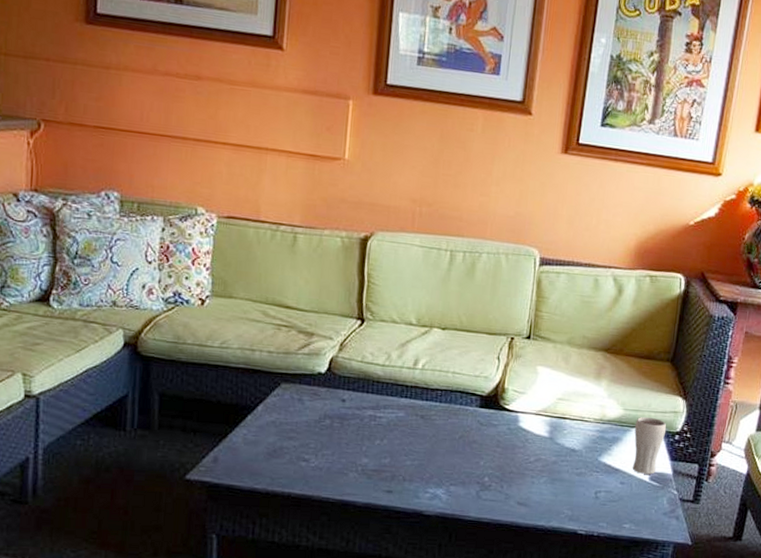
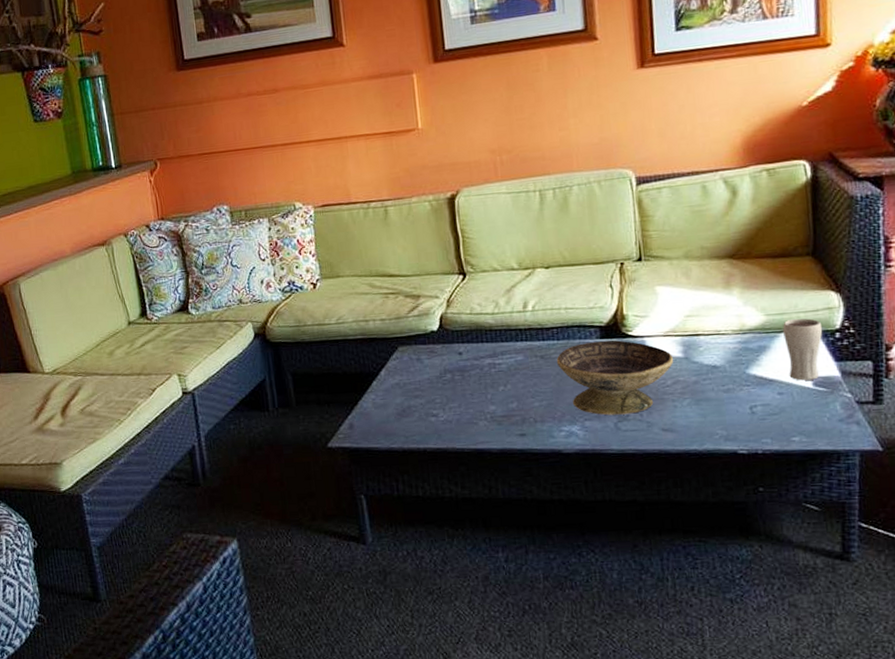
decorative bowl: none [434,409,540,485] -> present [556,340,674,416]

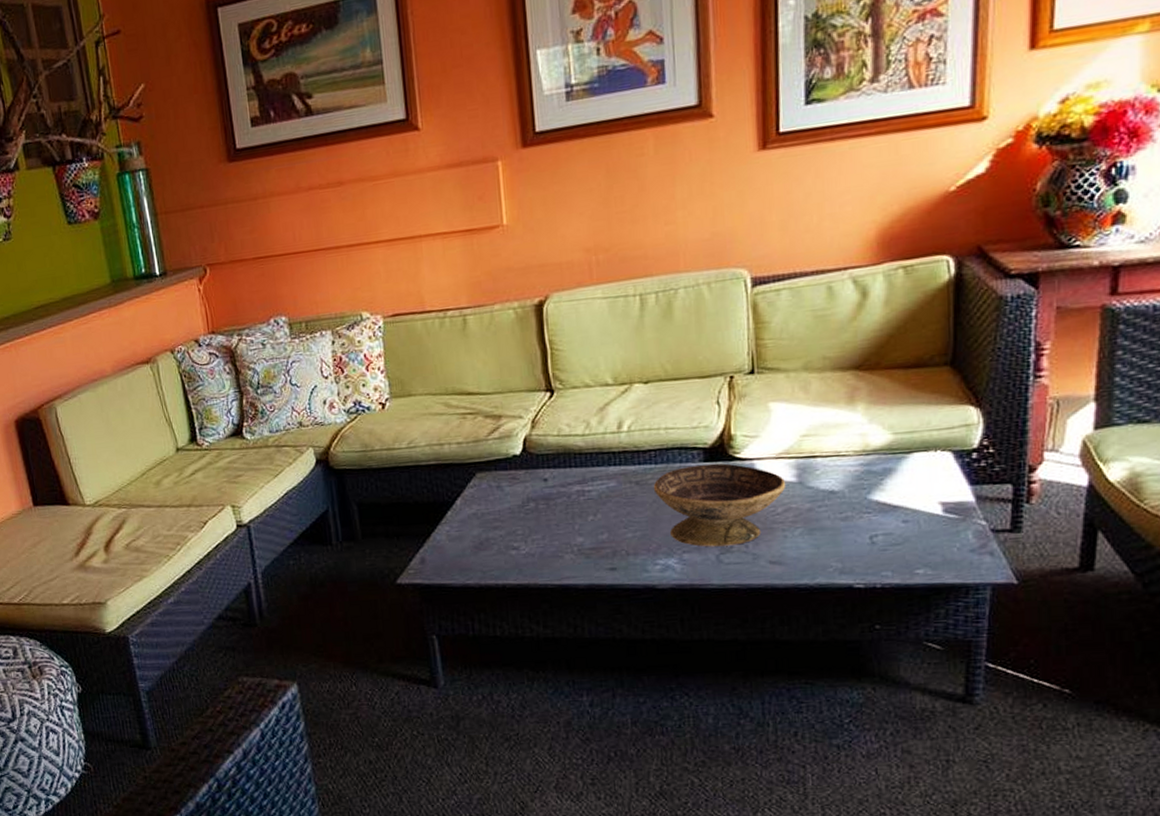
drinking glass: present [783,318,823,381] -> none [912,437,958,507]

